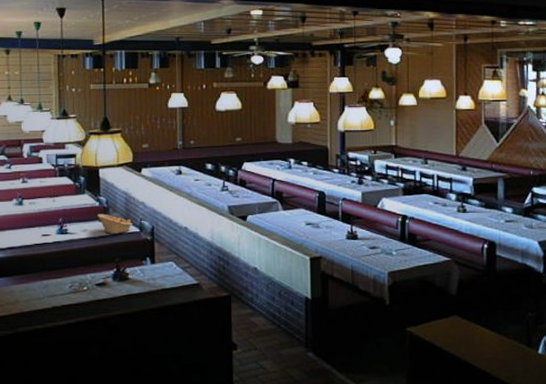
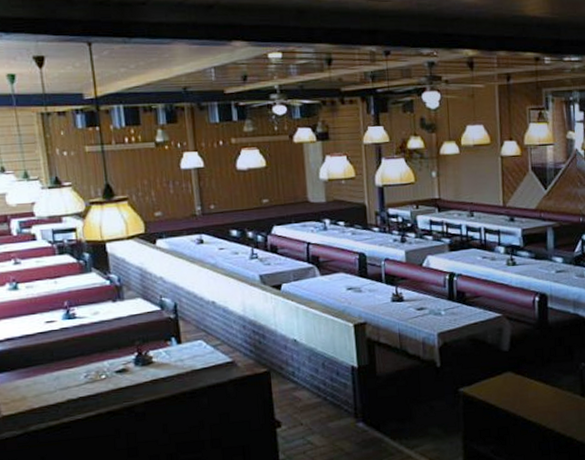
fruit basket: present [98,213,133,234] -> none [110,293,152,315]

